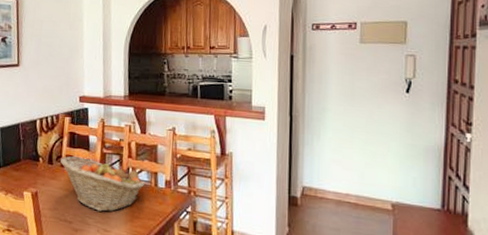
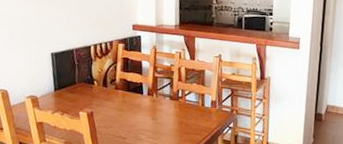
fruit basket: present [61,156,146,212] -> none [115,80,194,129]

